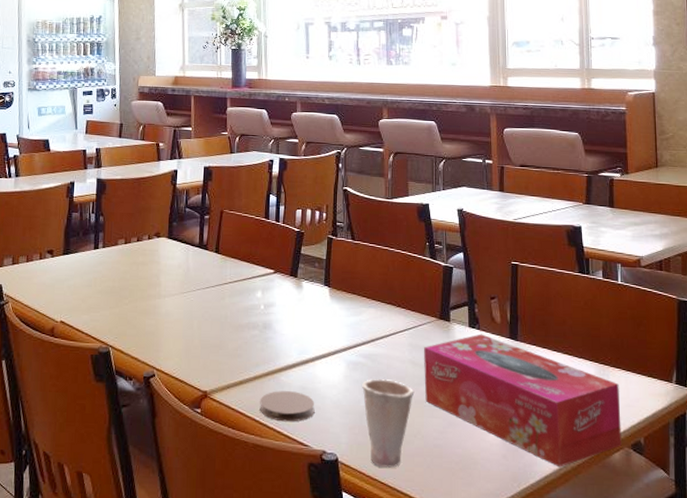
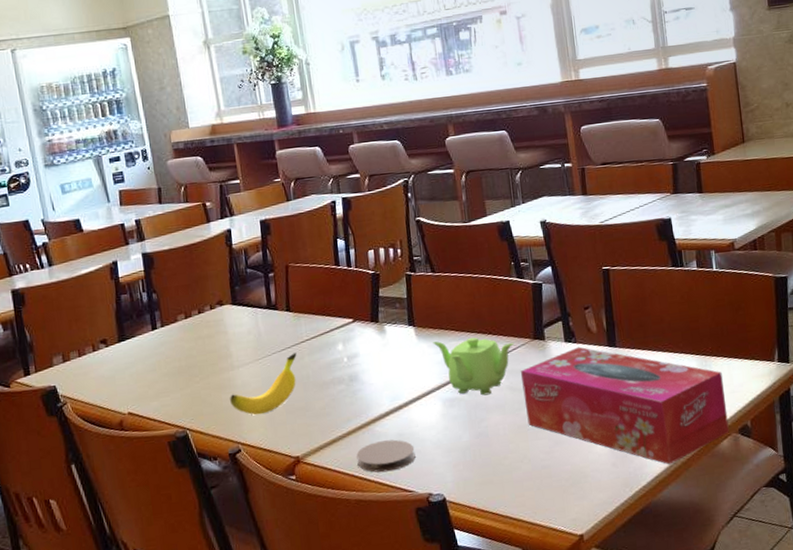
banana: none [152,292,219,345] -> present [230,352,297,415]
teapot: none [344,305,421,365] -> present [433,337,514,396]
cup: present [362,379,415,468] -> none [461,410,516,498]

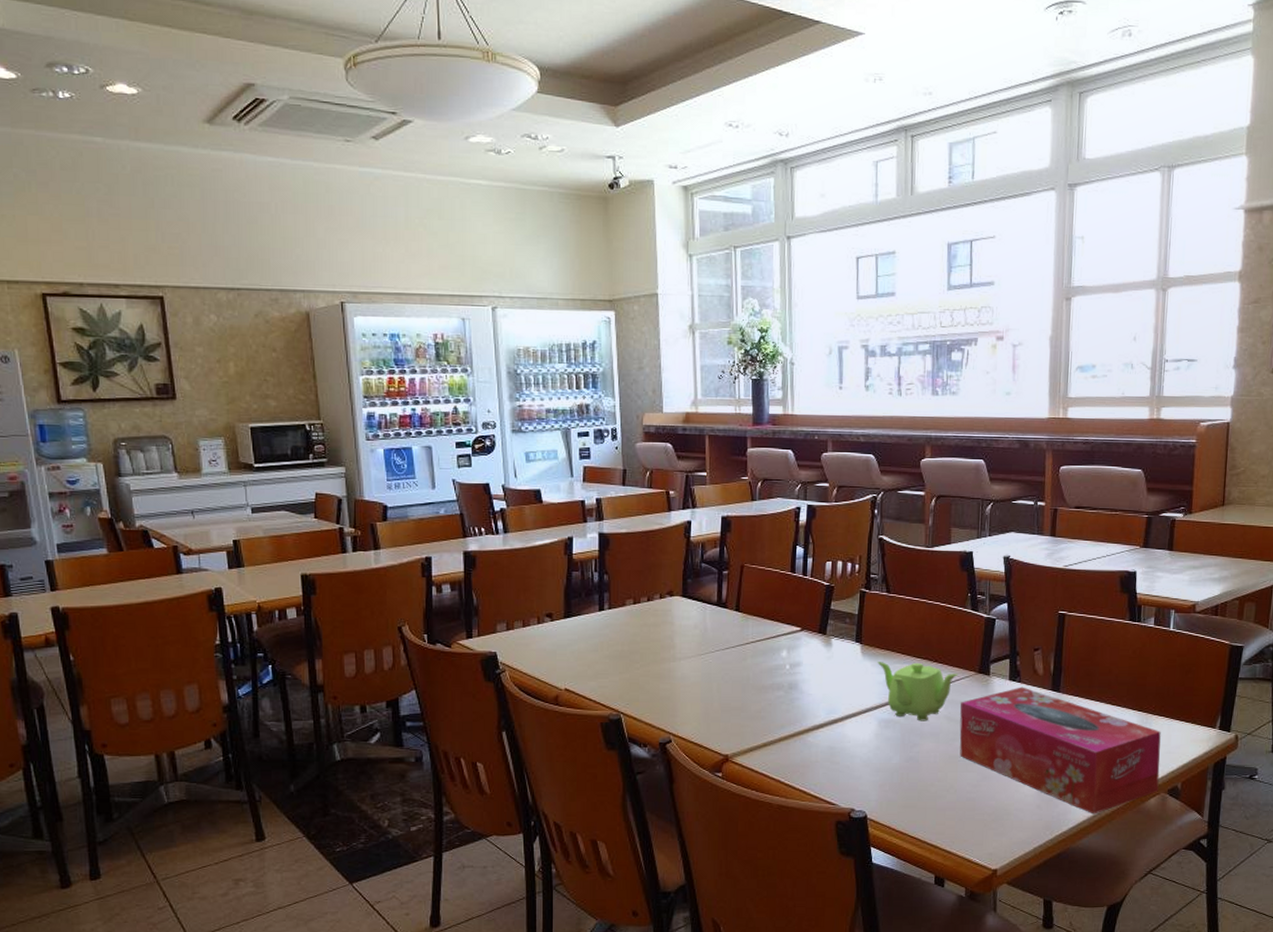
banana: present [230,352,297,415] -> none [667,653,740,709]
coaster: present [356,439,416,473] -> none [785,752,844,782]

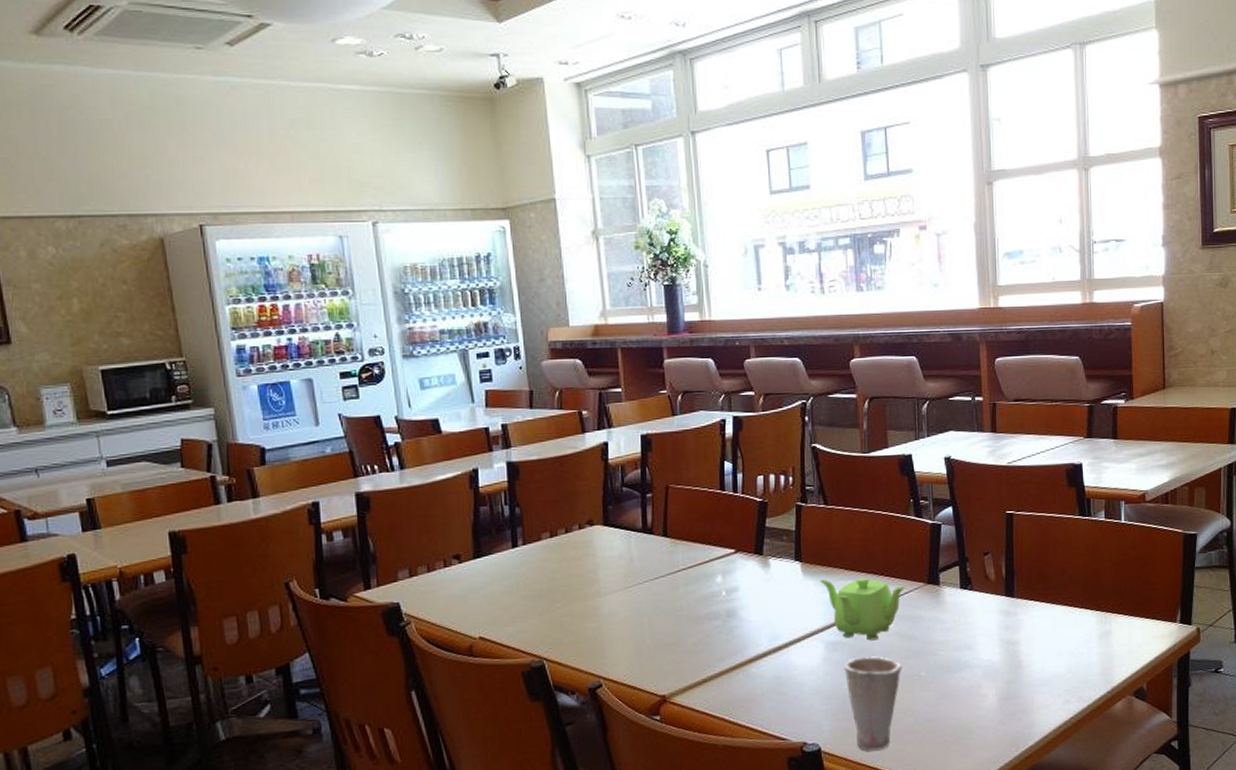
cup: none [894,736,949,822] -> present [844,656,903,751]
tissue box: present [959,686,1161,815] -> none [912,594,1124,725]

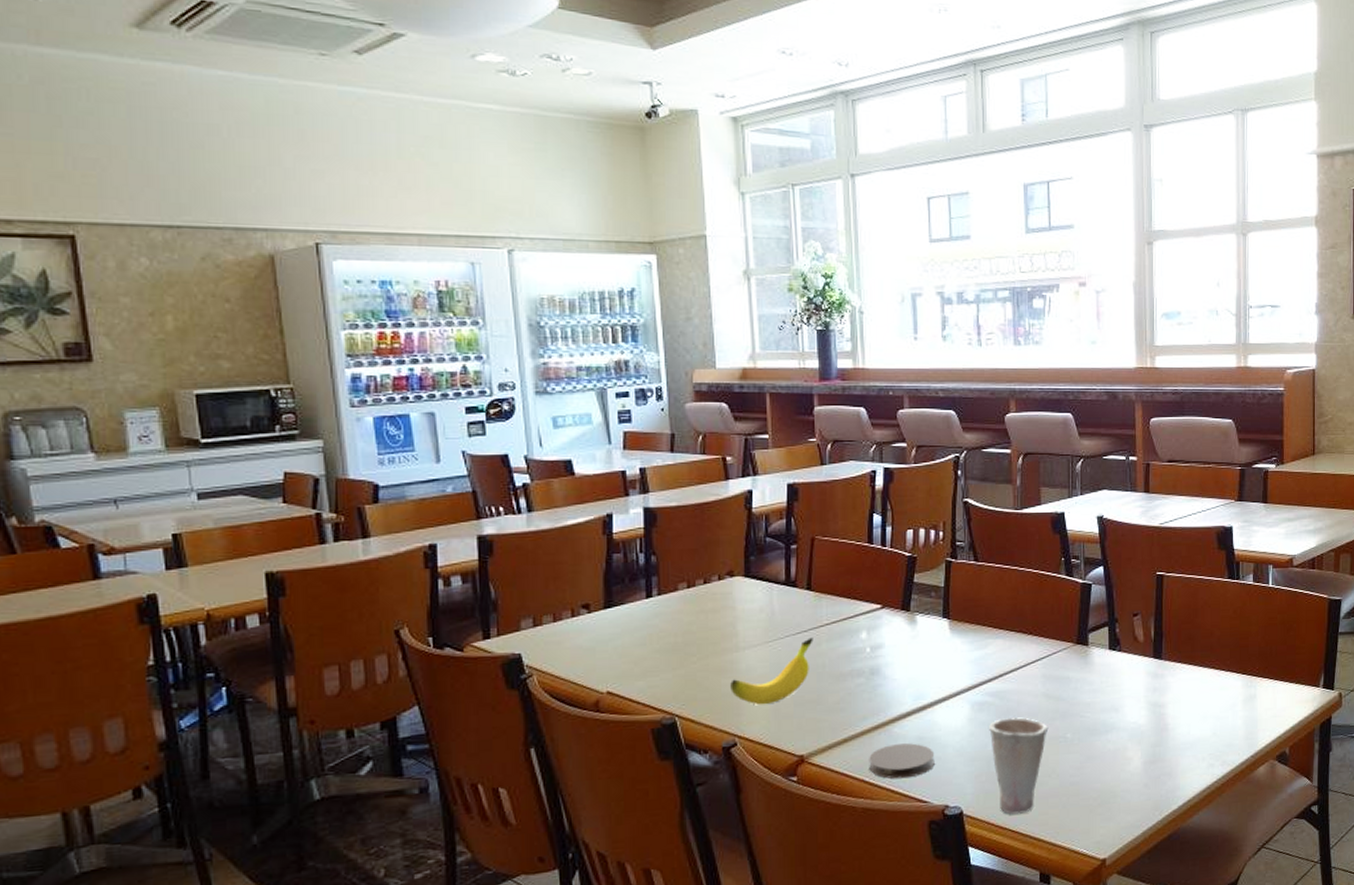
banana: none [594,582,671,648] -> present [730,637,813,705]
coaster: none [728,682,792,718] -> present [869,743,935,779]
teapot: present [820,577,907,641] -> none [967,636,1055,701]

